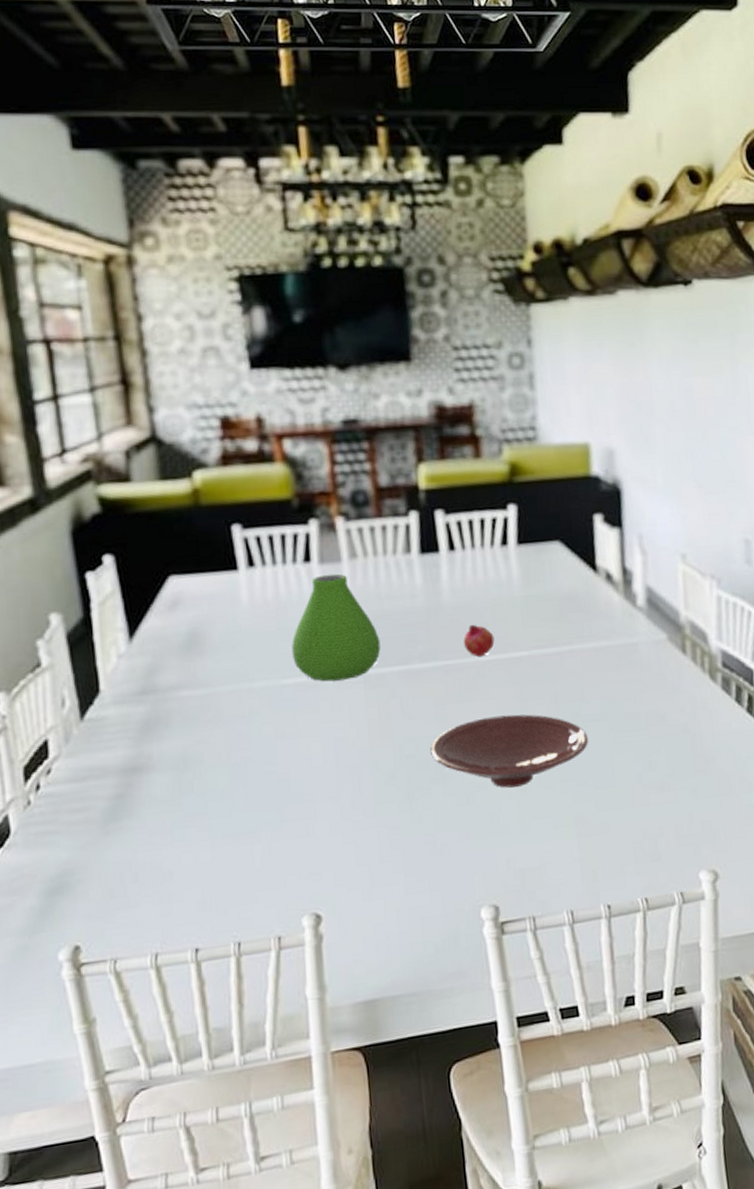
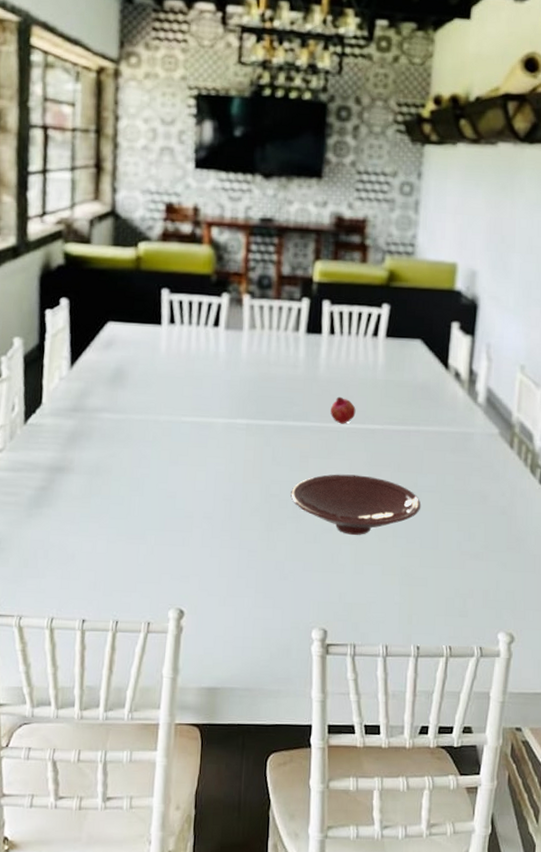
vase: present [291,573,381,682] -> none [193,338,264,425]

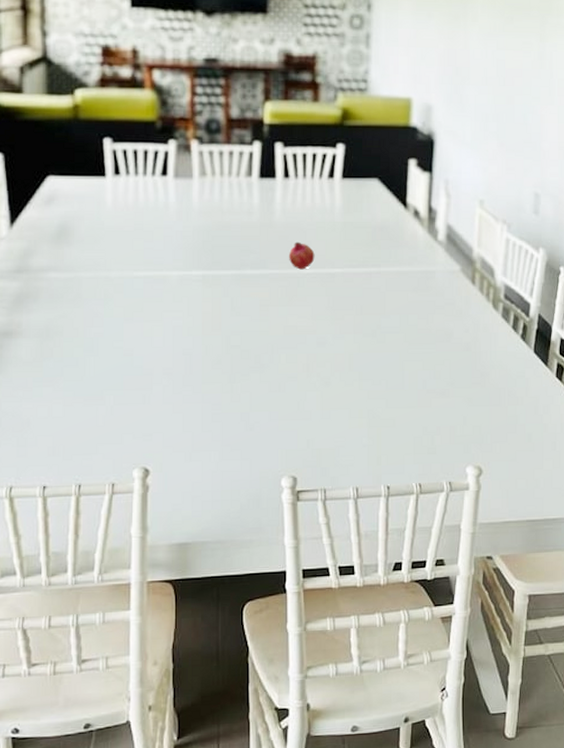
bowl: present [291,474,421,535] -> none [252,320,386,381]

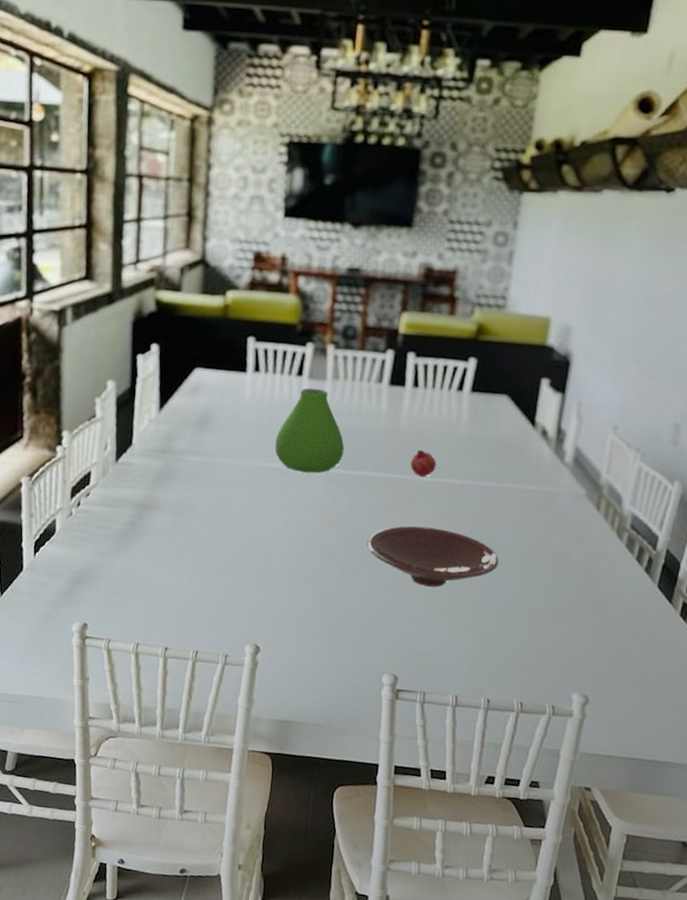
vase: none [145,187,219,277] -> present [275,388,344,473]
bowl: none [252,320,386,381] -> present [367,526,499,587]

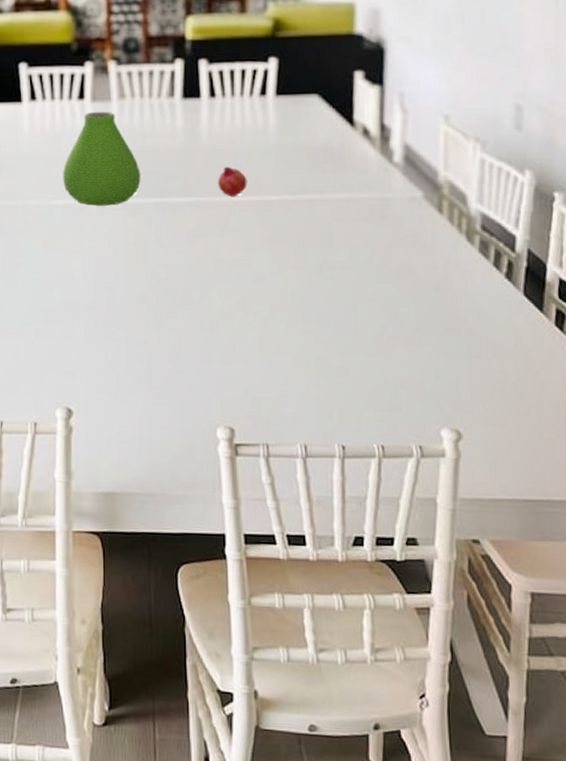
bowl: present [367,526,499,587] -> none [180,253,334,321]

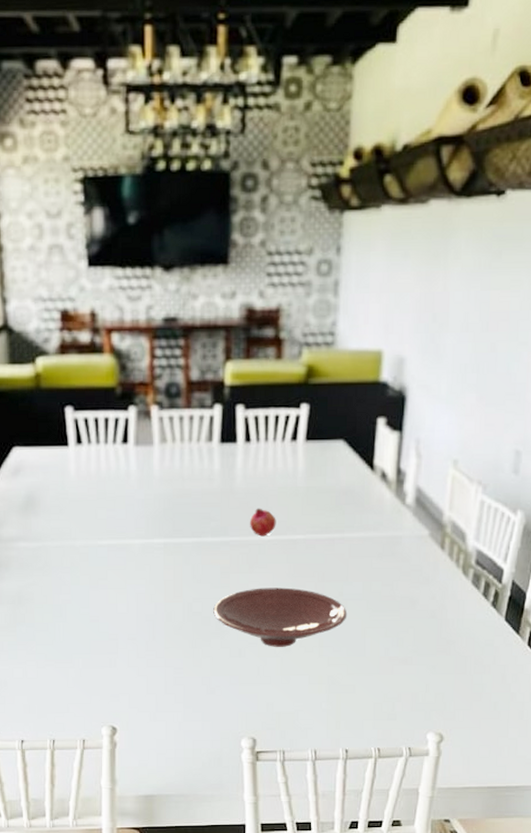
vase: present [63,111,141,206] -> none [108,455,180,546]
bowl: none [180,253,334,321] -> present [213,587,347,647]

